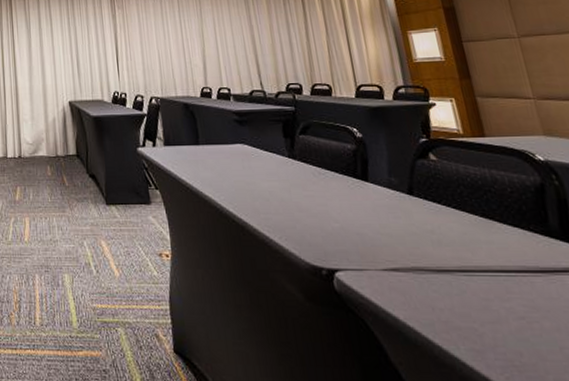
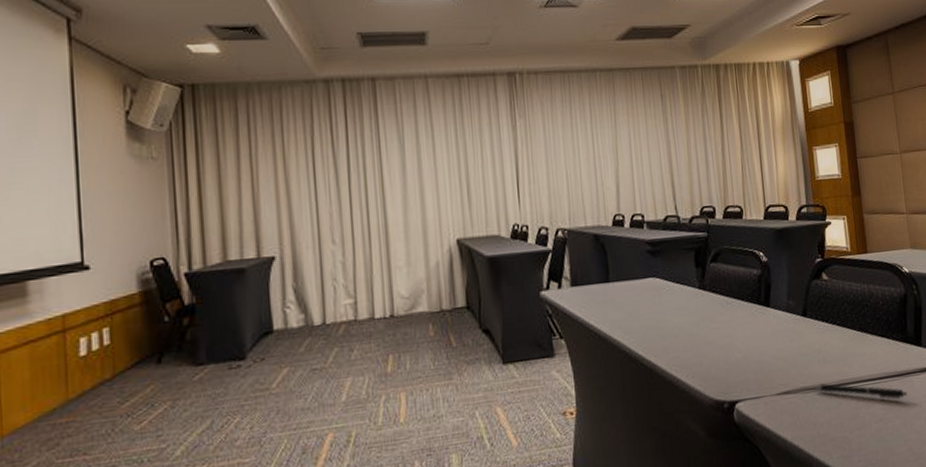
pen: none [427,267,558,299] -> present [813,383,908,400]

